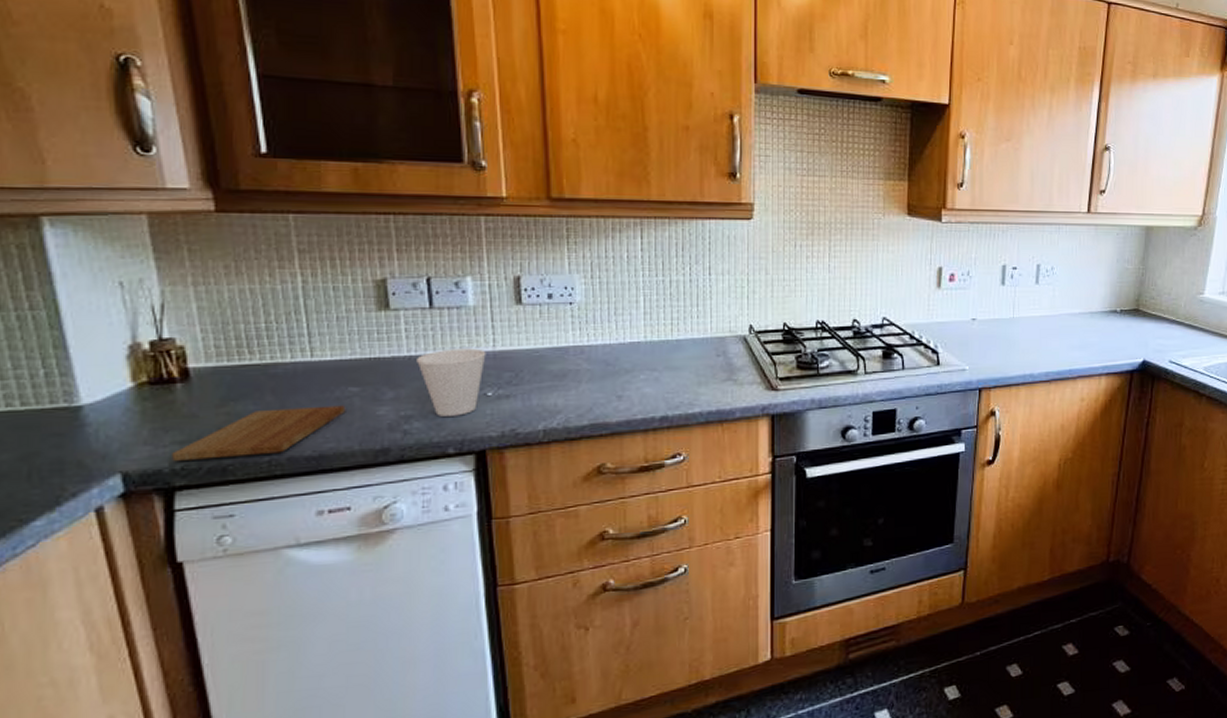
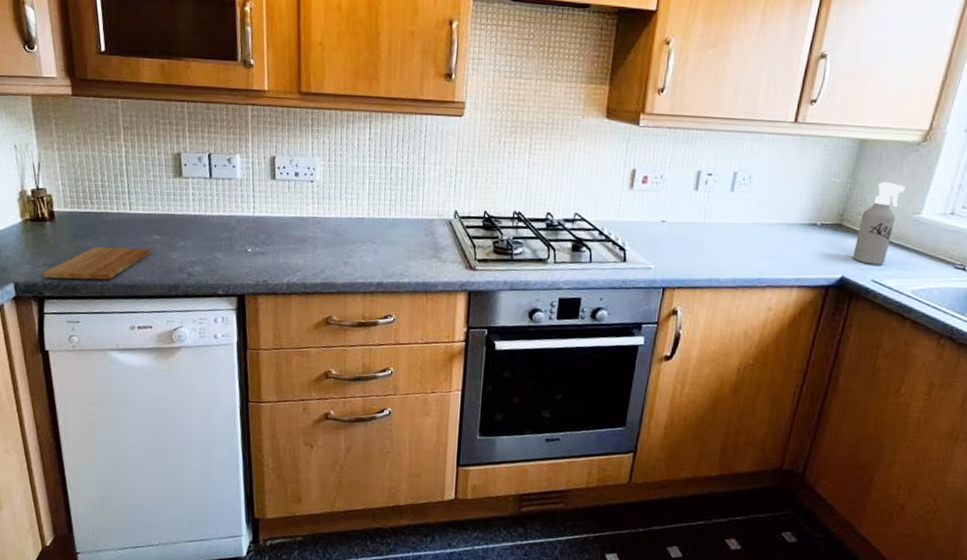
cup: present [417,348,486,416] -> none [199,211,248,265]
spray bottle: none [1151,265,1189,346] -> present [853,181,905,265]

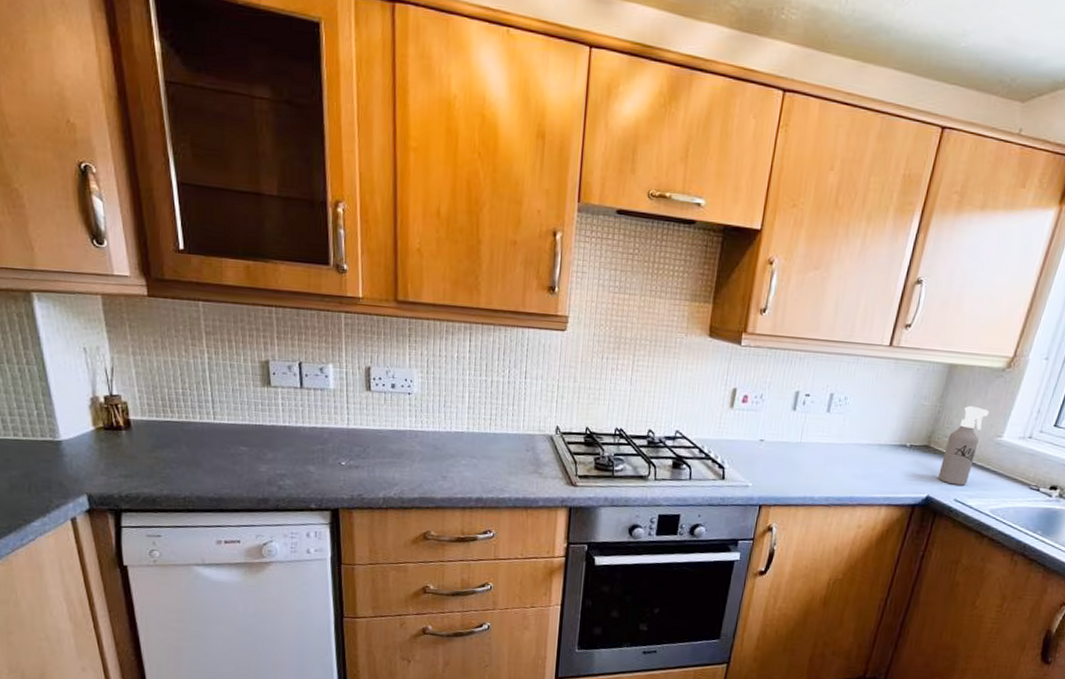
cutting board: present [43,246,151,280] -> none [120,458,238,493]

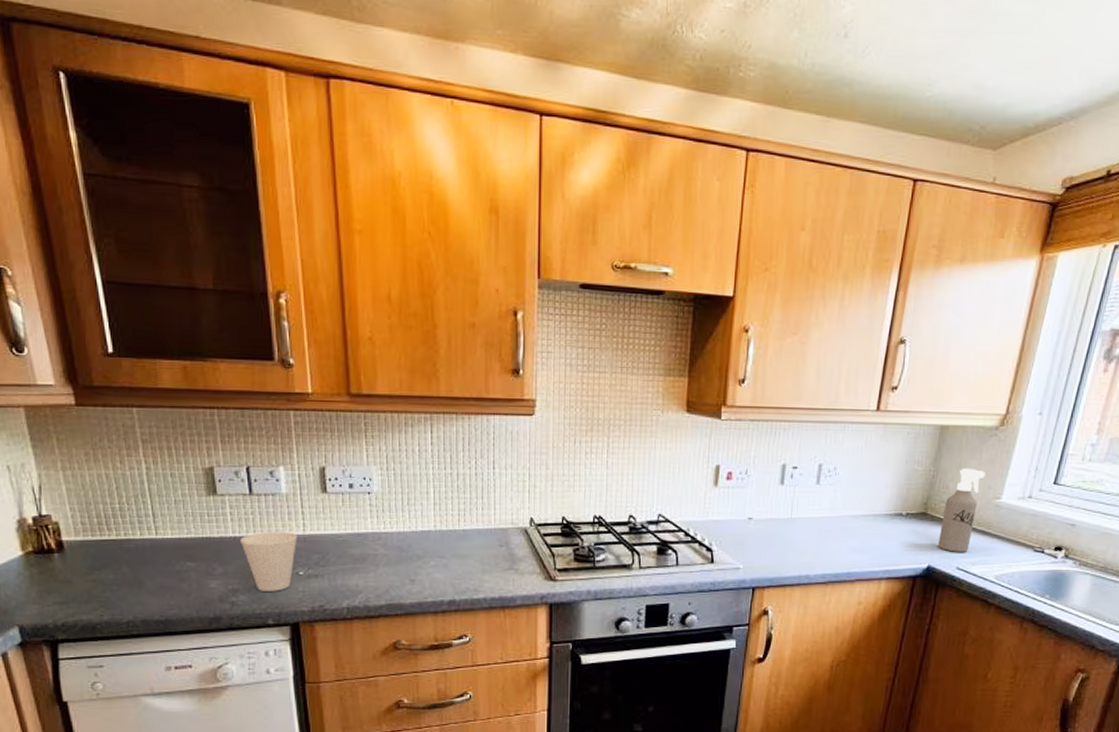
cup: none [290,423,342,479] -> present [240,531,298,591]

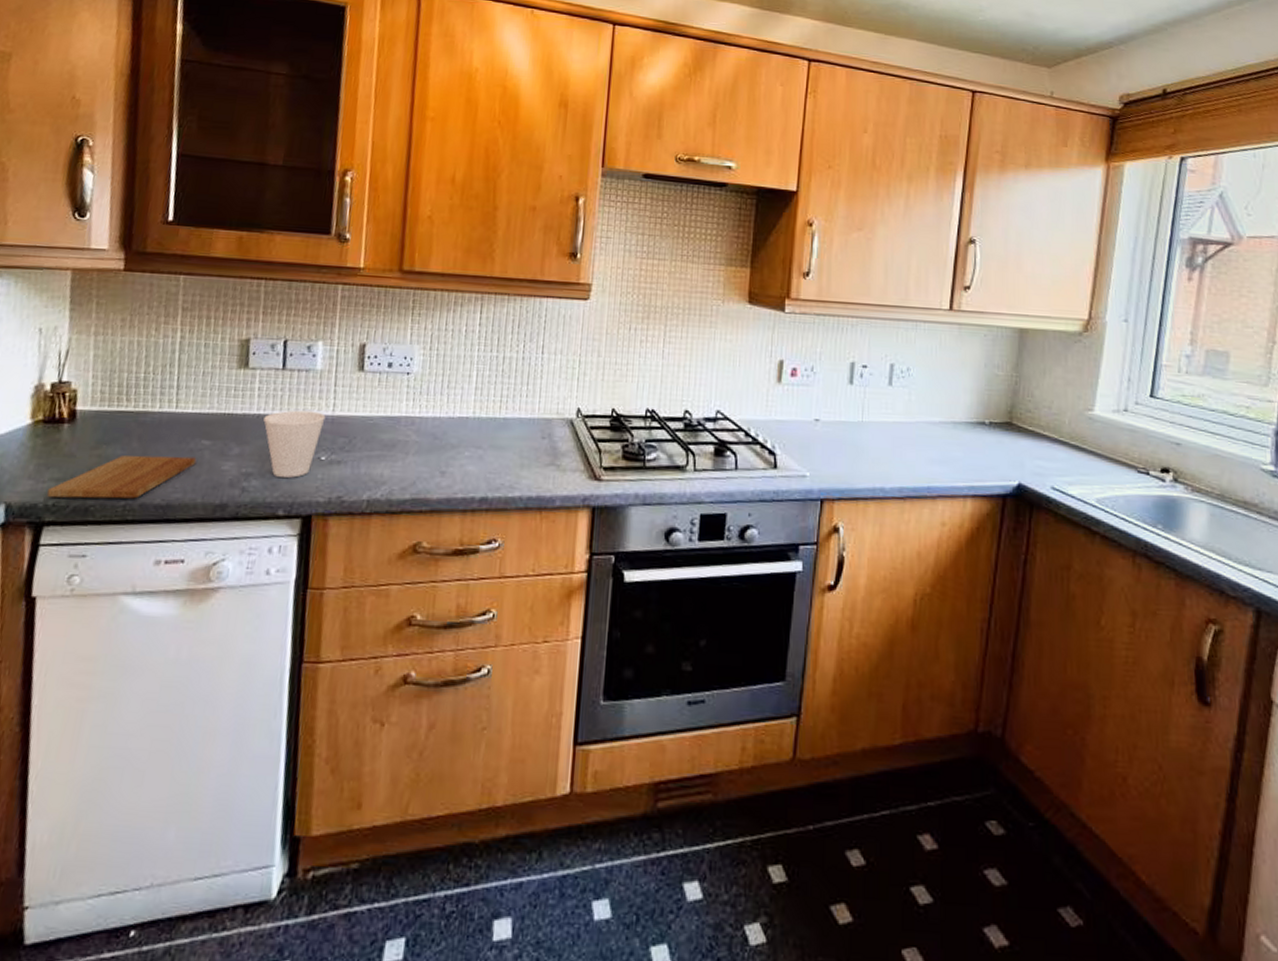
cutting board: none [54,577,185,618] -> present [47,455,197,499]
spray bottle: present [938,467,986,552] -> none [1028,374,1073,470]

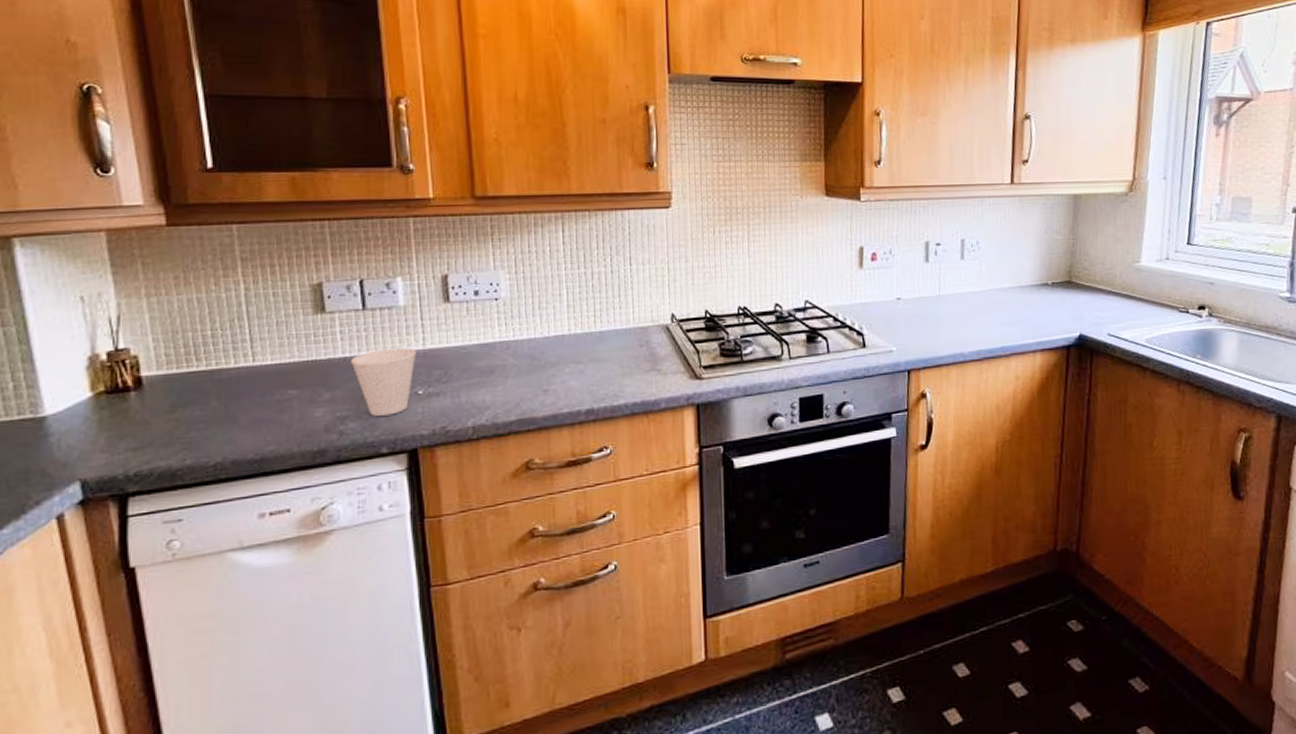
cutting board: present [47,455,197,499] -> none [126,408,285,467]

